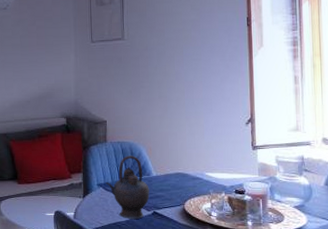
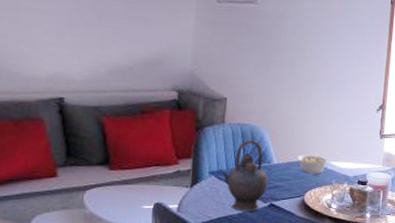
legume: none [174,164,203,184] -> present [297,151,328,174]

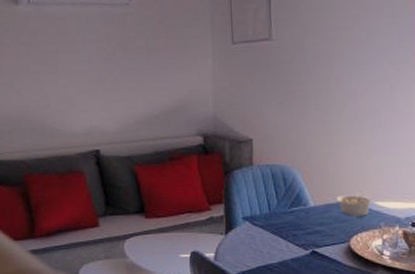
teapot: present [219,140,268,211] -> none [253,181,307,260]

